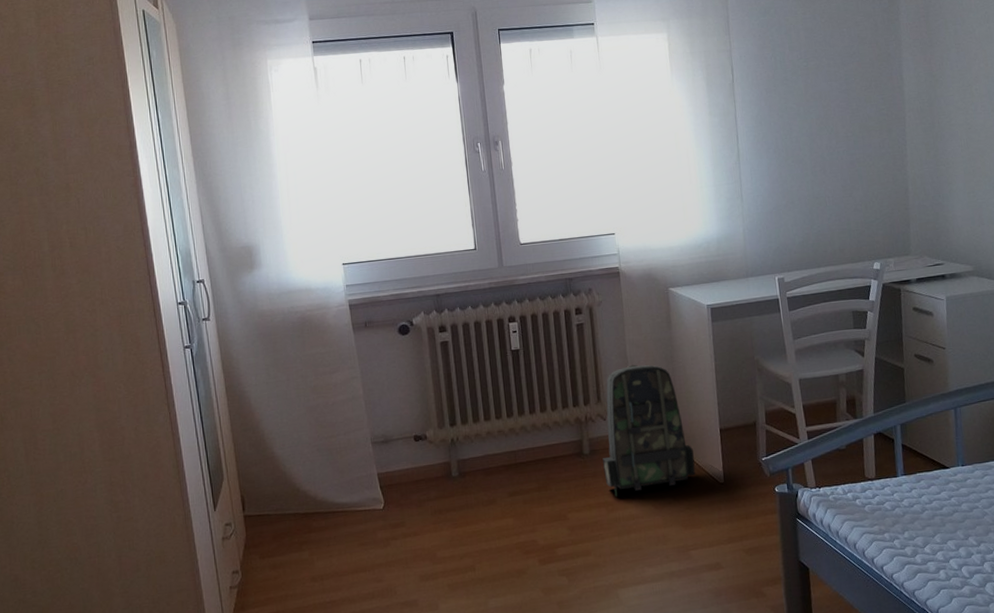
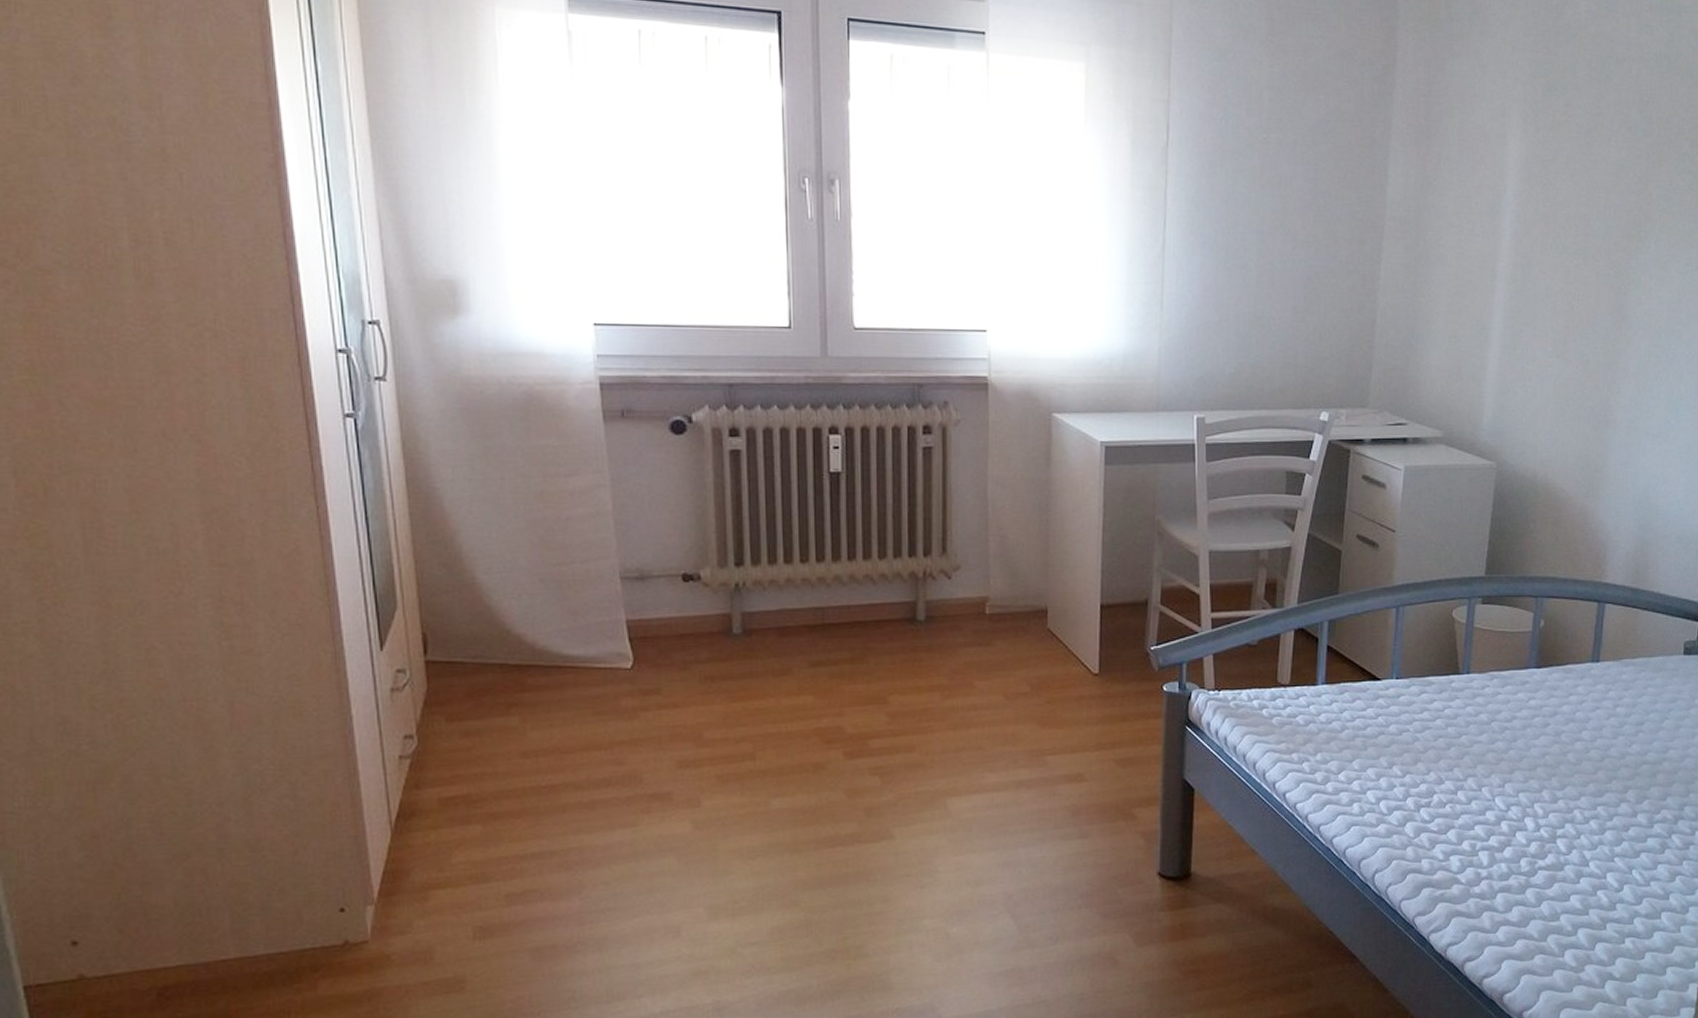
backpack: present [603,364,696,497] -> none [942,509,1063,679]

